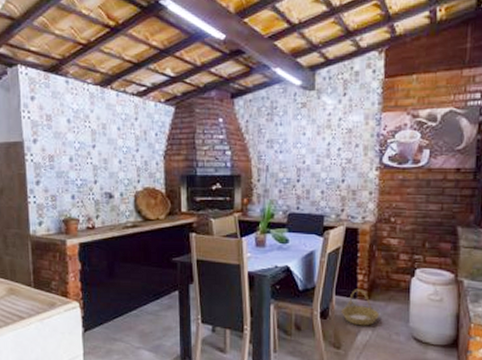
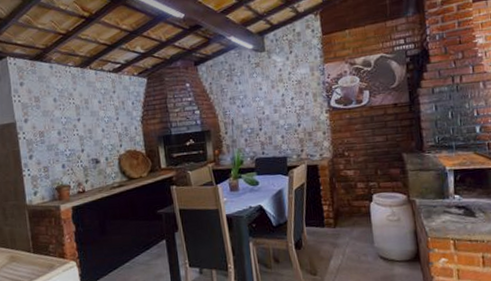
basket: present [342,288,379,326] -> none [313,218,347,252]

